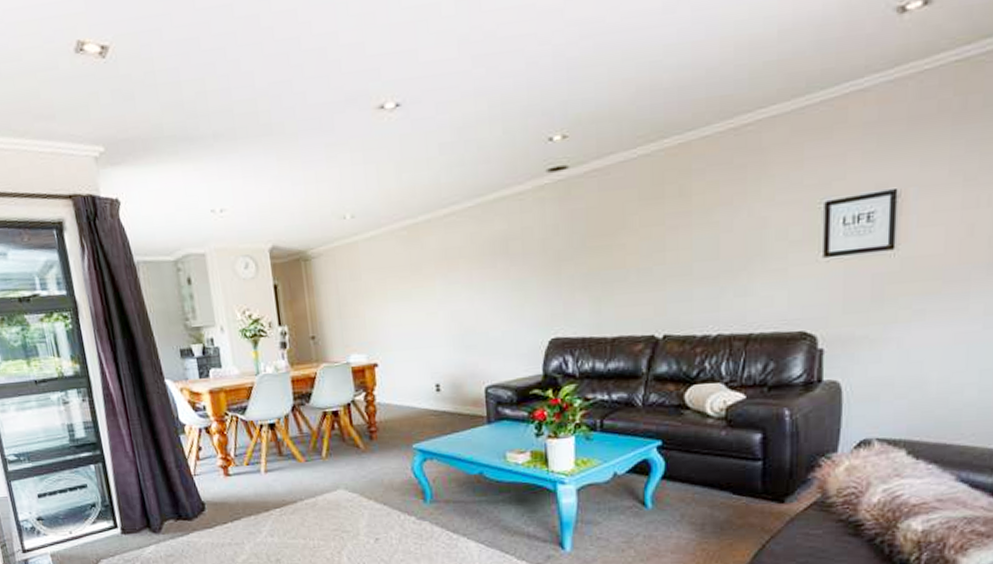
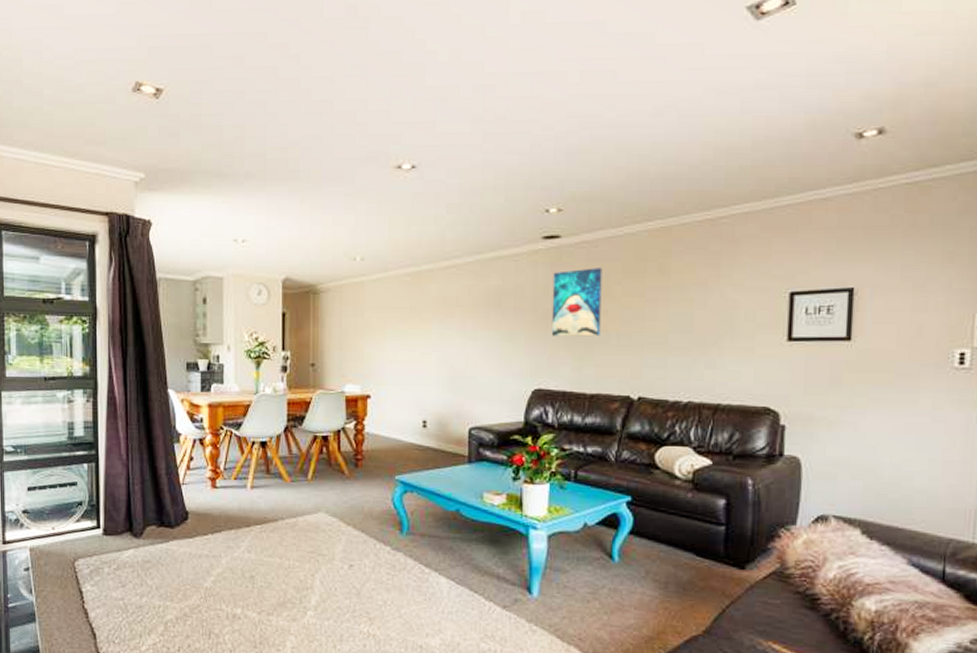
wall art: none [562,197,618,279] -> present [551,268,602,337]

